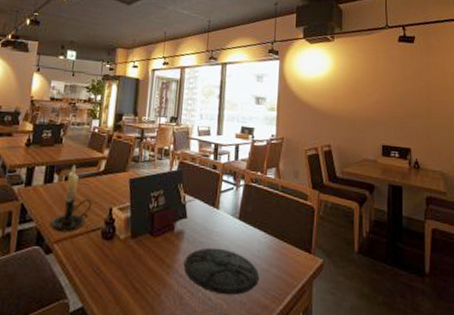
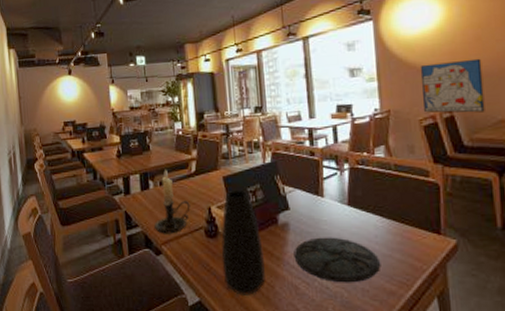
vase: none [112,193,156,304] -> present [221,189,265,297]
wall art: none [310,104,355,151] -> present [420,58,485,113]

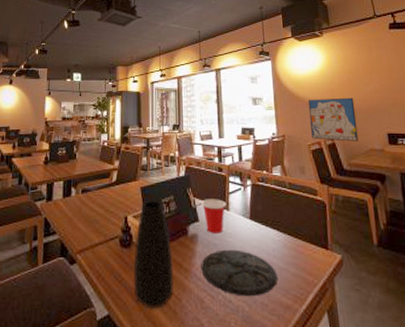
candle holder: present [153,169,190,234] -> none [71,177,108,242]
cup: none [292,185,320,221] -> present [202,199,226,234]

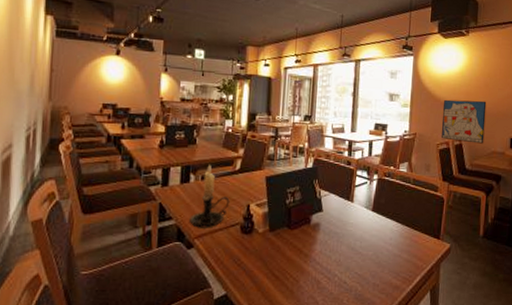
candle holder: none [71,177,108,242] -> present [188,164,230,228]
vase: present [133,200,173,310] -> none [252,190,294,290]
plate: present [201,249,277,297] -> none [320,237,391,279]
cup: present [202,199,226,234] -> none [327,191,351,223]

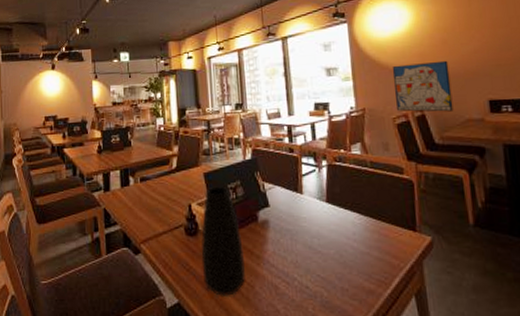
candle holder: present [188,164,230,228] -> none [132,165,171,232]
vase: none [252,190,294,290] -> present [201,186,245,298]

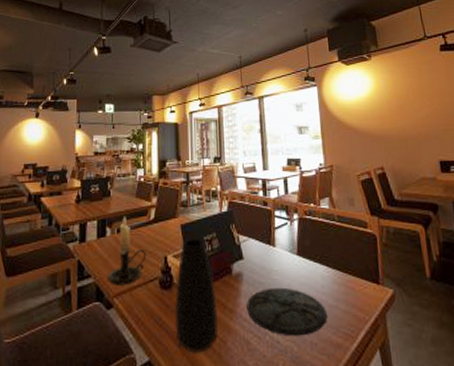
candle holder: none [132,165,171,232] -> present [107,216,146,285]
plate: none [273,234,359,282] -> present [246,287,327,337]
wall art: present [392,60,454,112] -> none [356,124,410,171]

